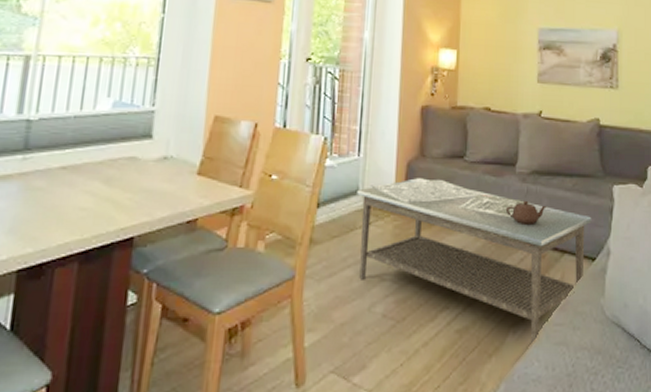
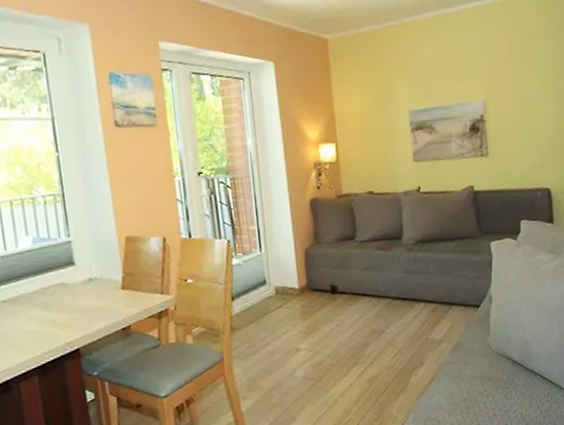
coffee table: present [357,178,592,343] -> none [264,260,474,380]

